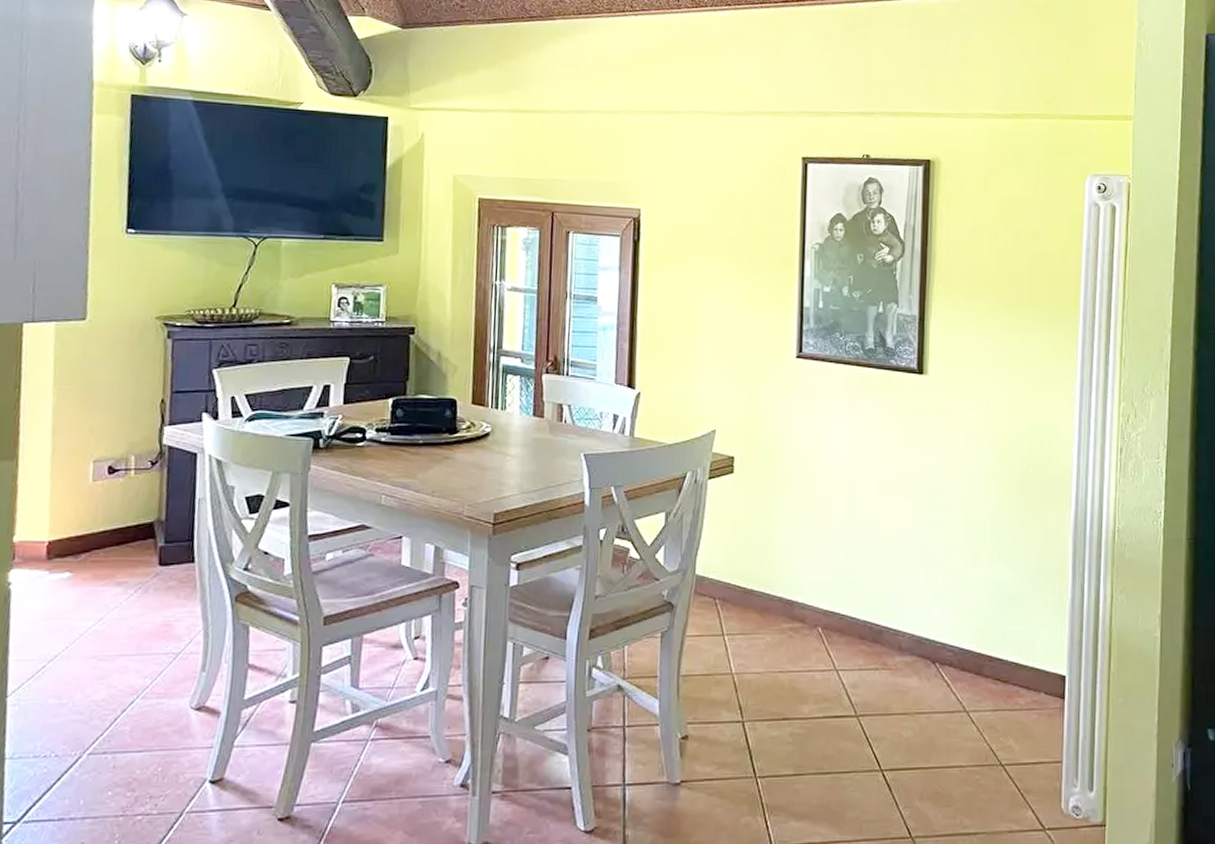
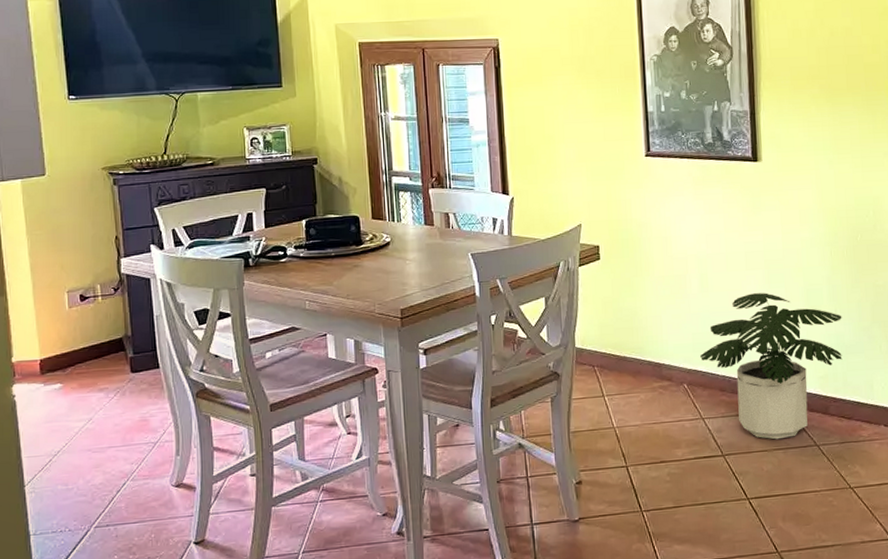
potted plant: none [840,526,1005,701] -> present [700,293,842,440]

